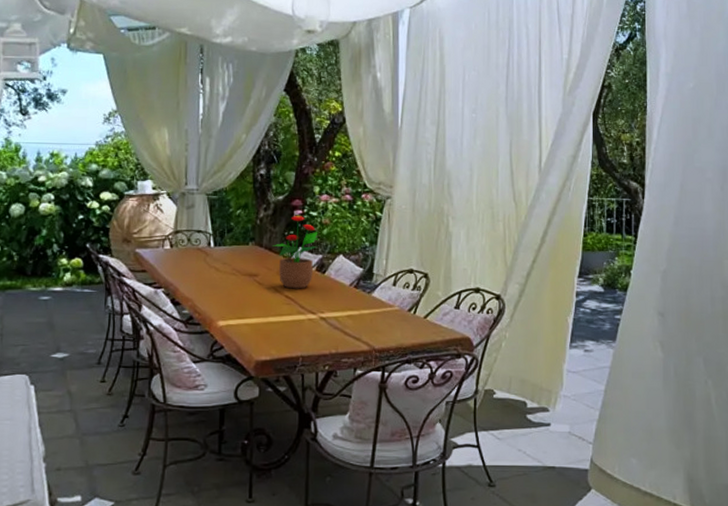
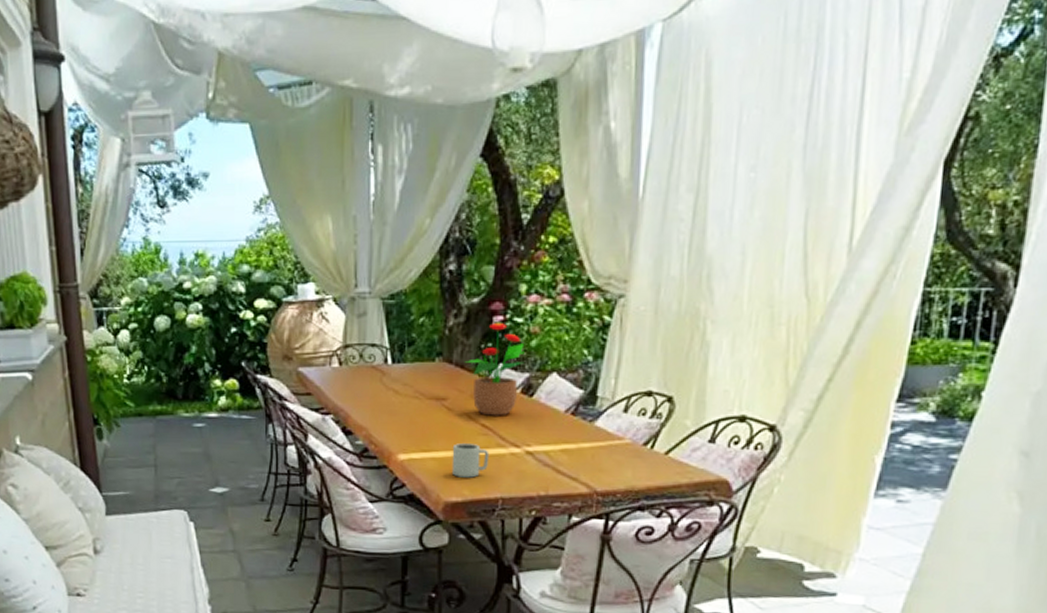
cup: none [261,311,292,340] -> present [451,443,490,478]

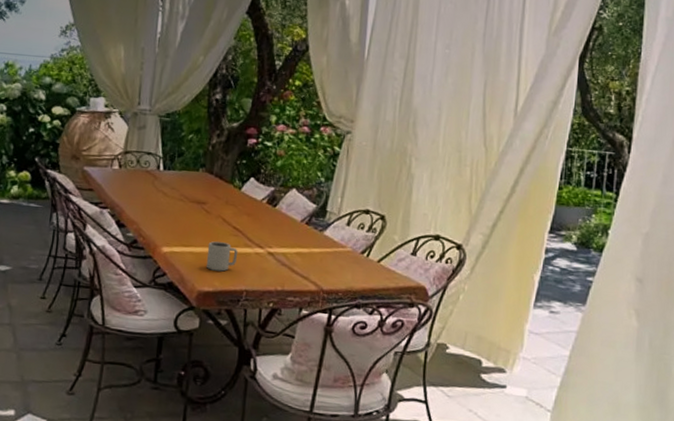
potted flower: present [465,322,525,416] -> none [223,144,272,221]

